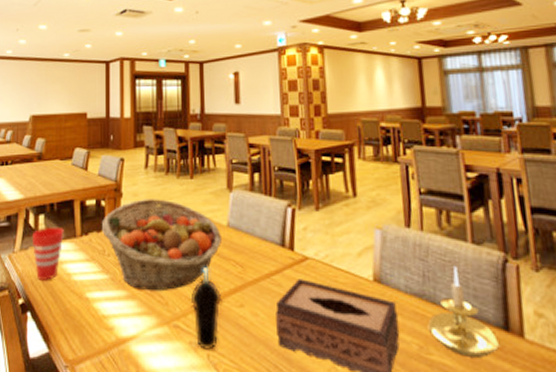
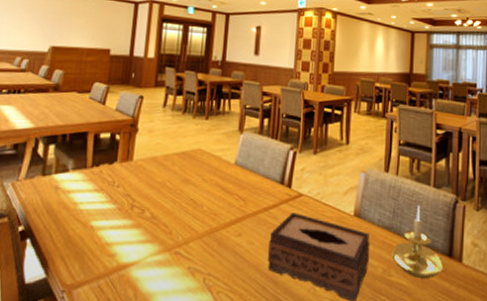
cup: present [33,227,64,282] -> none [39,157,75,210]
fruit basket: present [101,199,222,292] -> none [113,135,229,221]
cup: present [190,268,222,350] -> none [193,201,223,274]

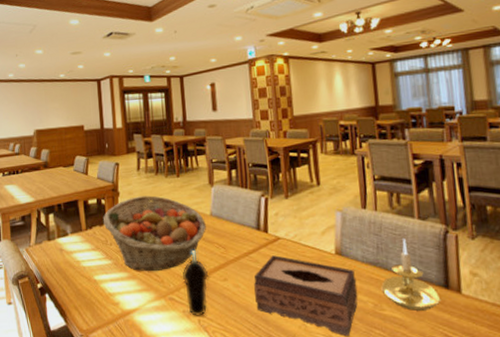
fruit basket: none [113,135,229,221] -> present [103,195,206,272]
cup: none [193,201,223,274] -> present [182,250,209,316]

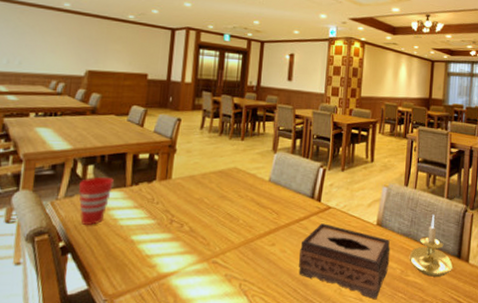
cup: none [45,223,72,269] -> present [79,176,114,226]
fruit basket: present [103,195,206,272] -> none [152,155,263,234]
cup: present [182,250,209,316] -> none [229,215,258,280]

